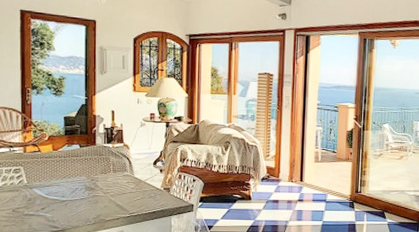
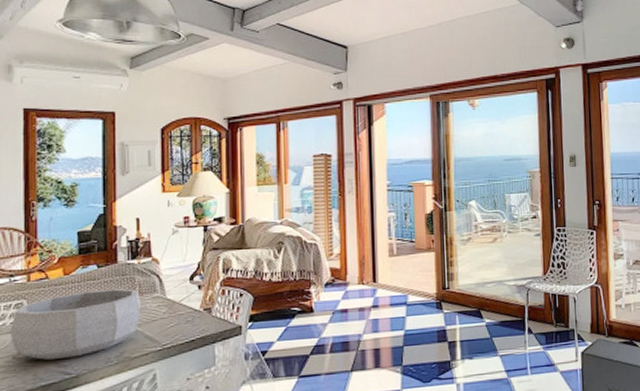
decorative bowl: none [10,165,114,216] -> present [9,288,140,361]

